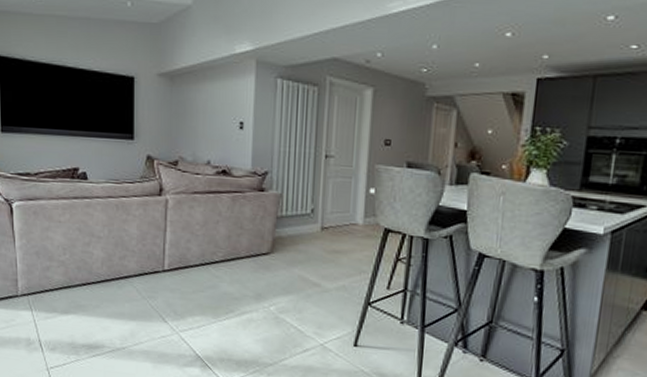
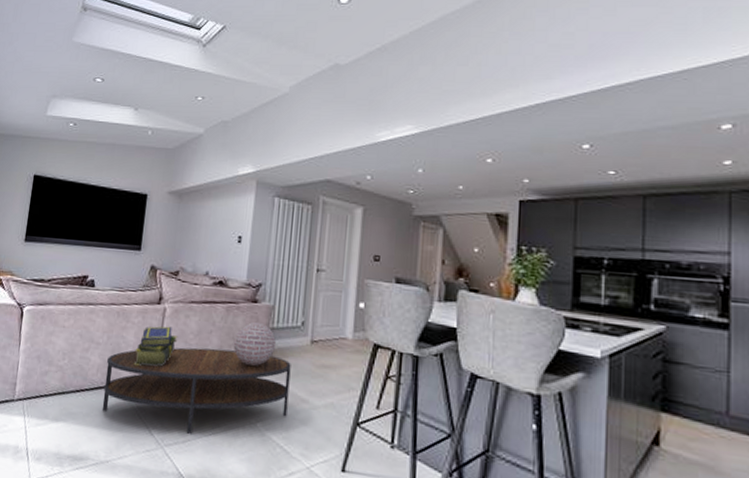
coffee table: none [111,238,302,320] -> present [101,347,291,434]
stack of books: none [139,217,183,258] -> present [133,326,178,367]
decorative sphere: none [241,210,285,255] -> present [233,321,276,367]

